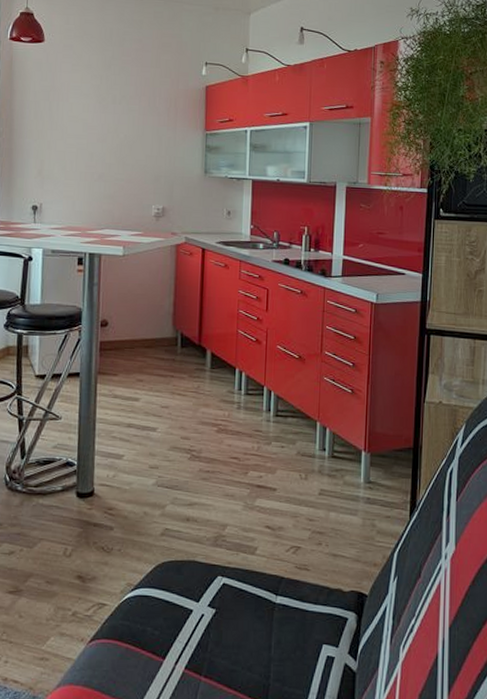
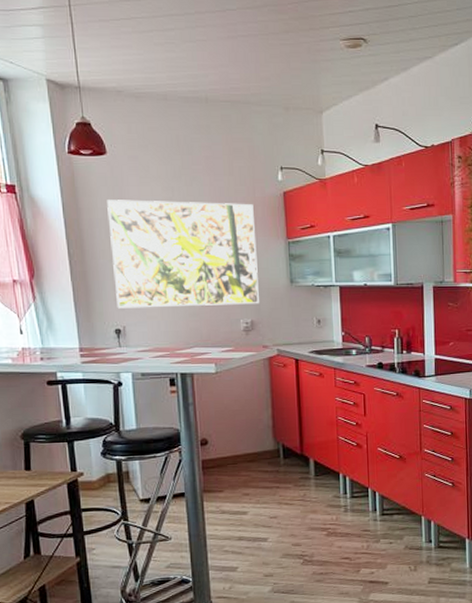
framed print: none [36,84,176,192] -> present [107,200,259,309]

